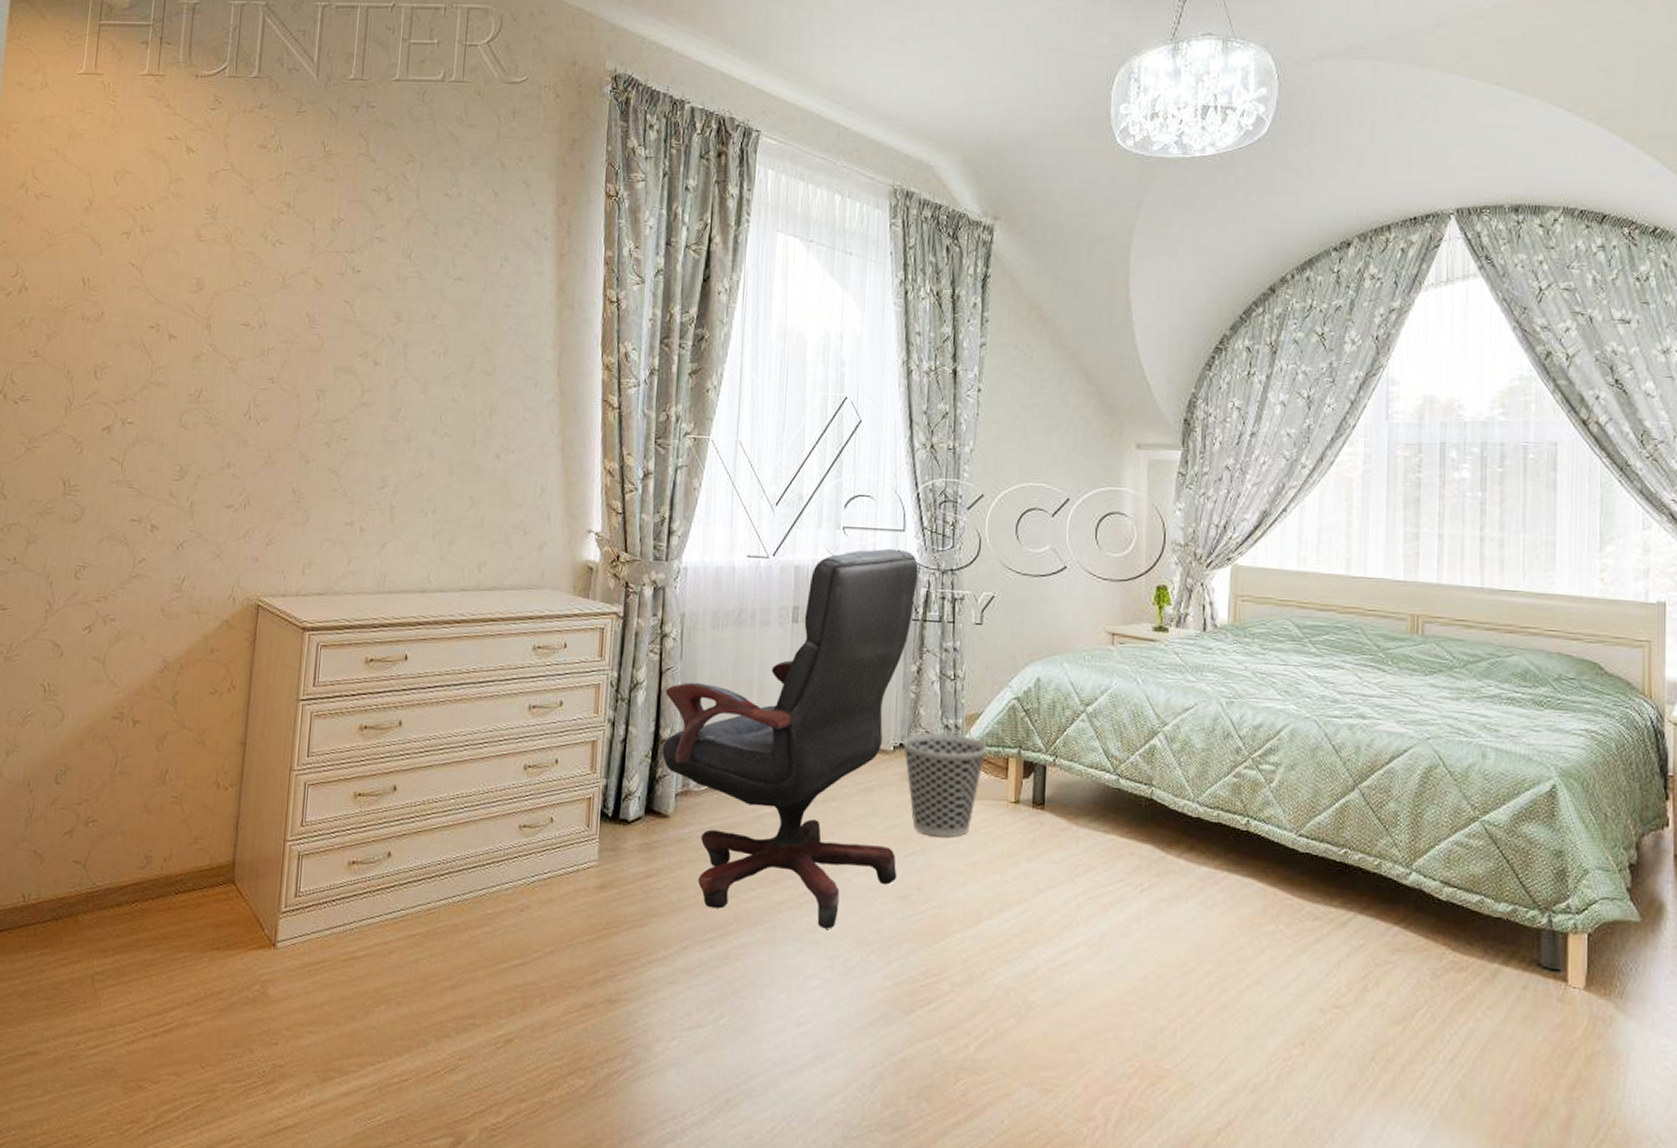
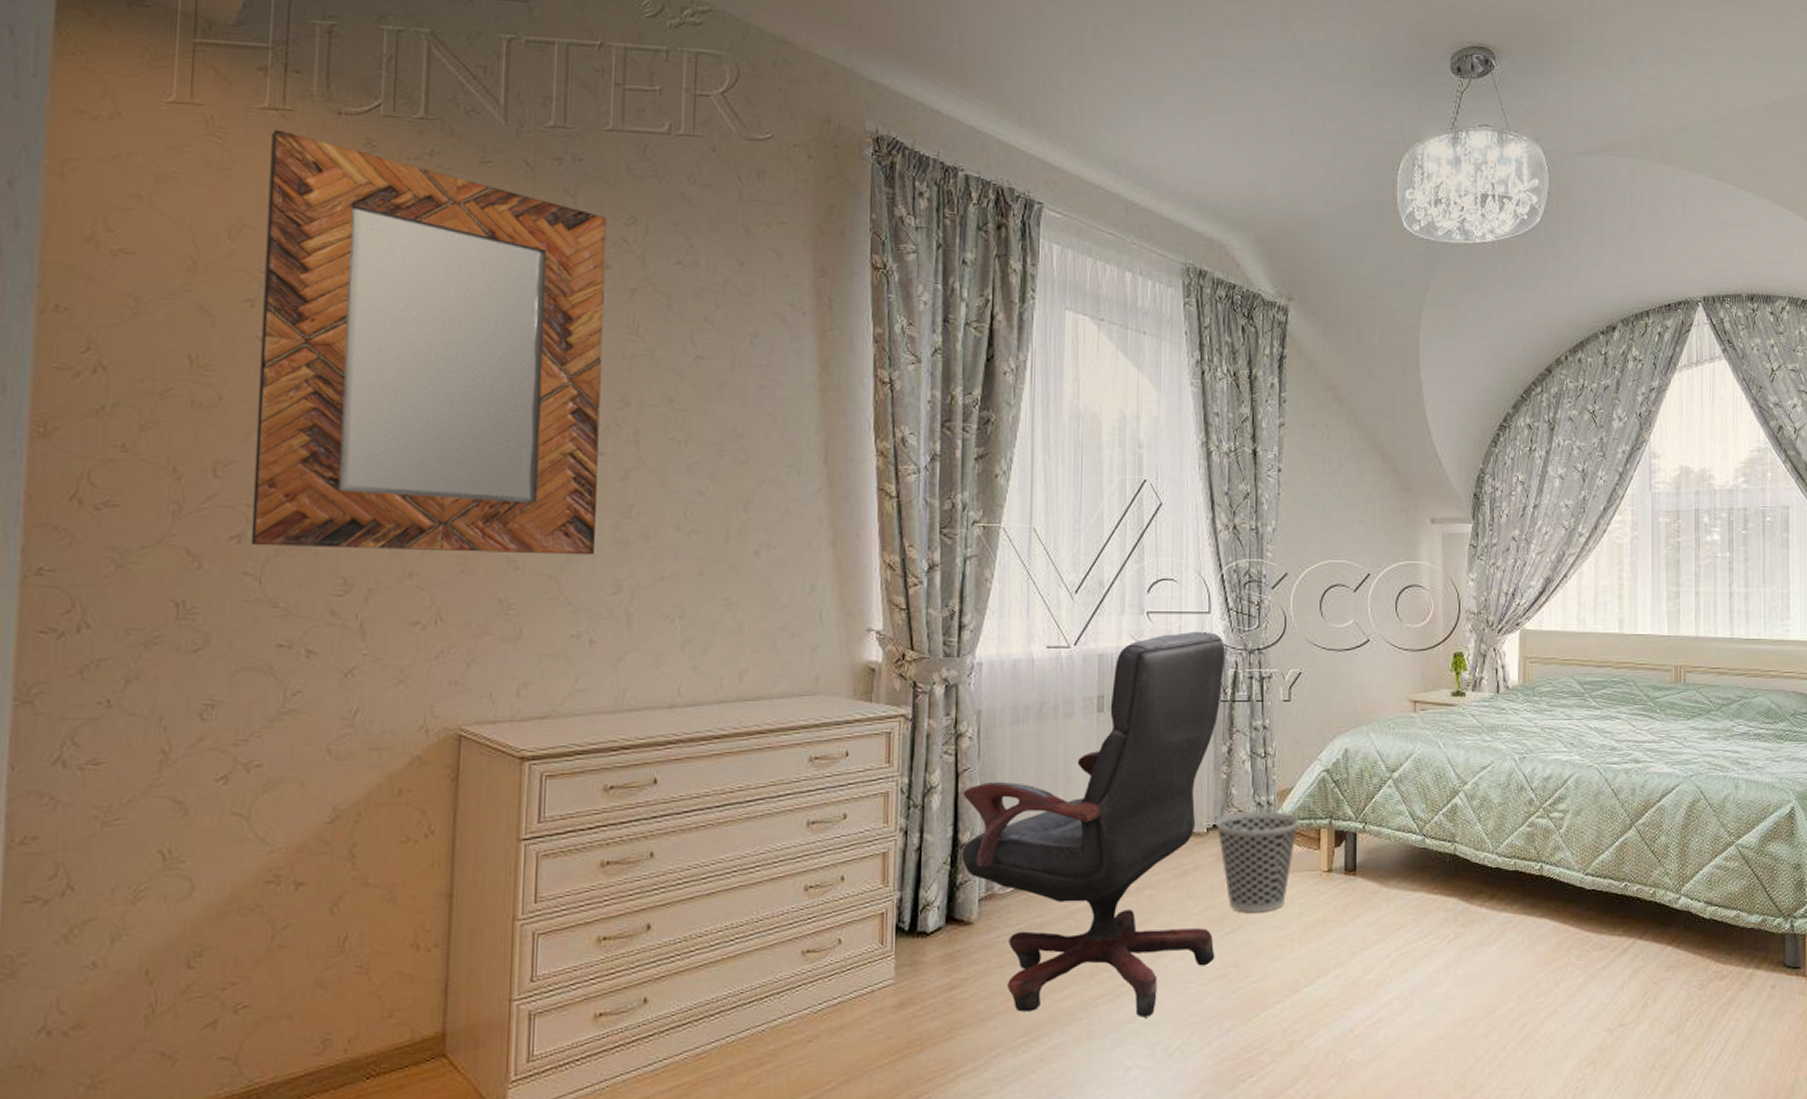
home mirror: none [117,92,391,453] -> present [250,129,607,555]

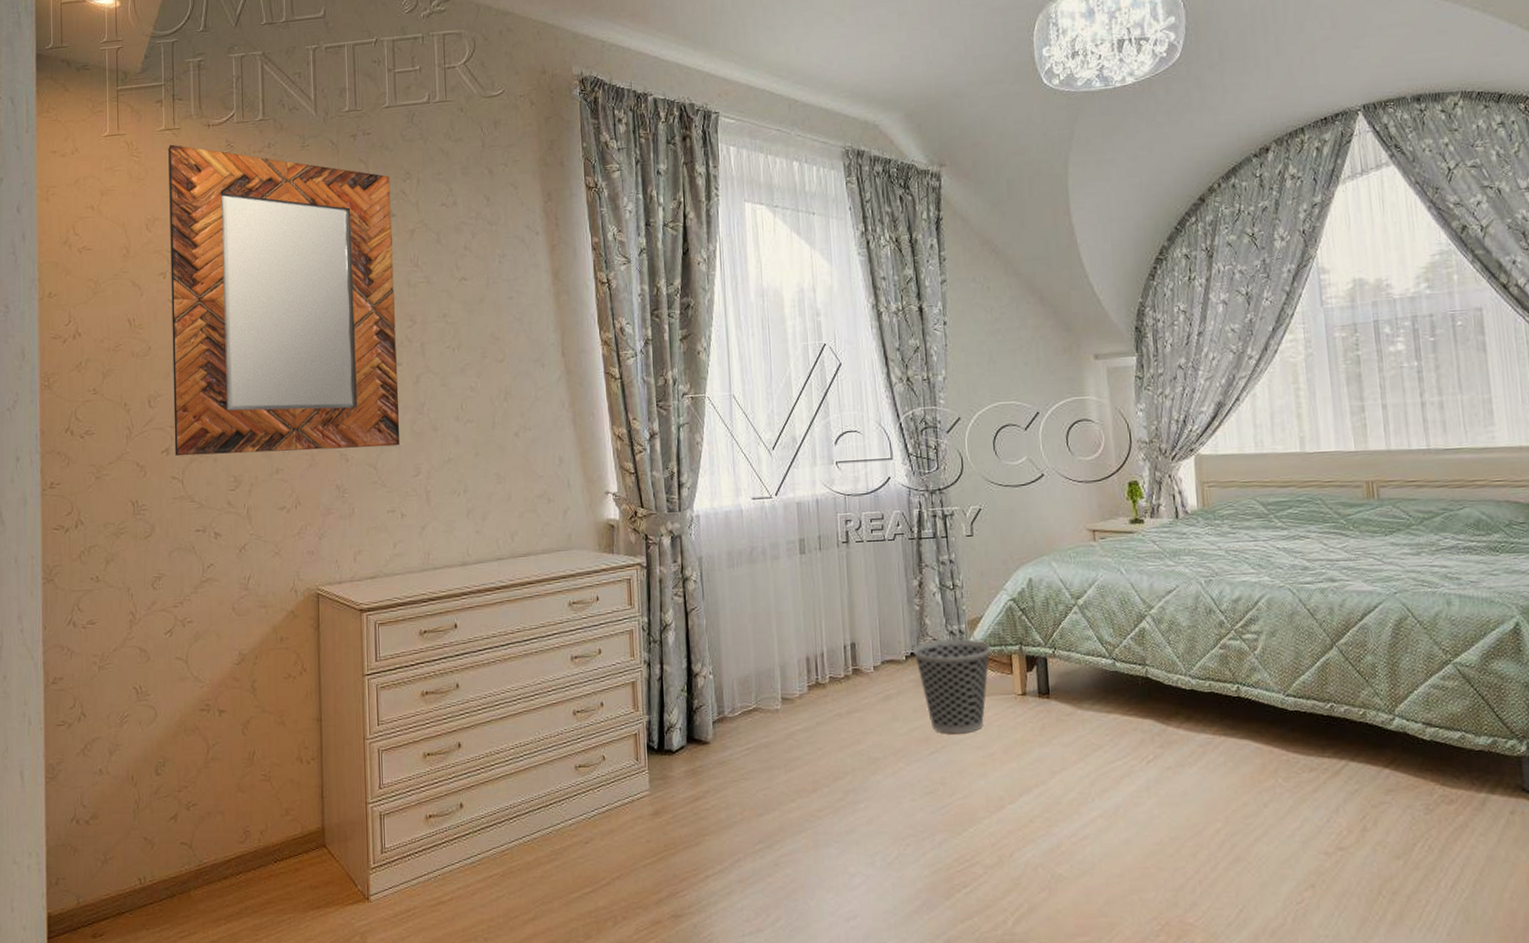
office chair: present [961,631,1226,1018] -> none [693,476,923,829]

